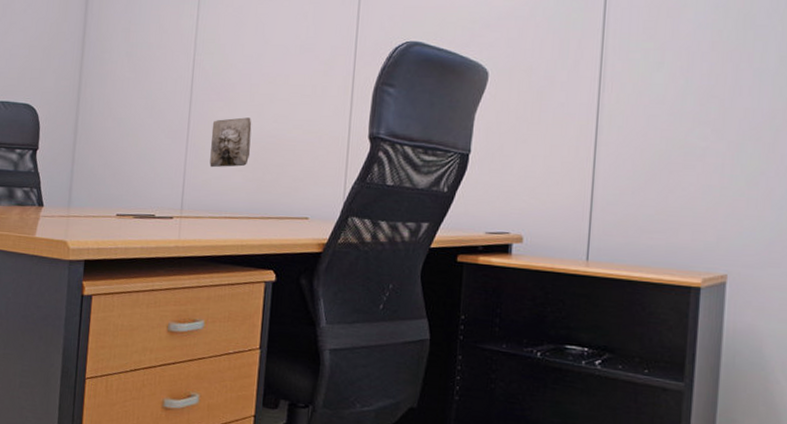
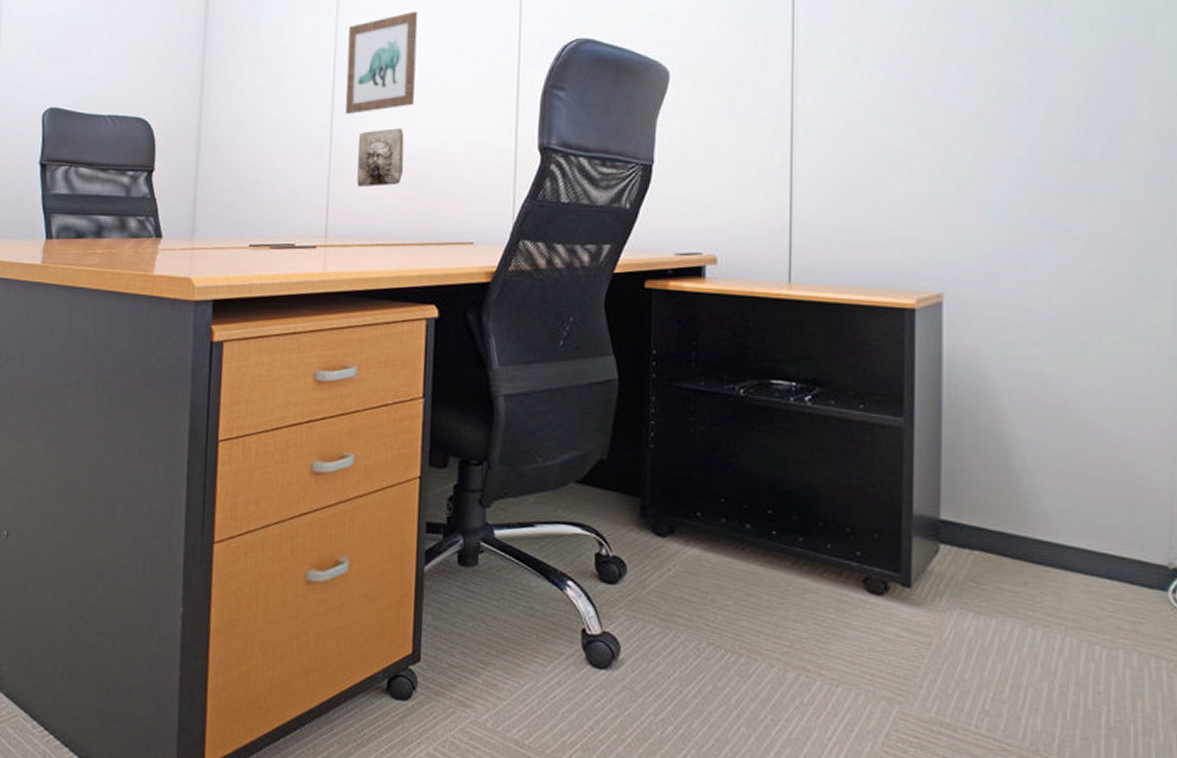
wall art: none [202,15,268,104] -> present [345,11,418,114]

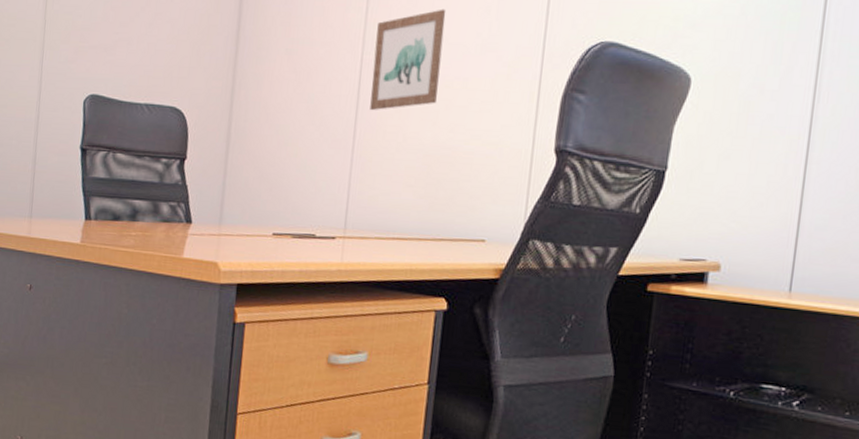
wall relief: present [357,128,404,188] -> none [377,126,425,183]

